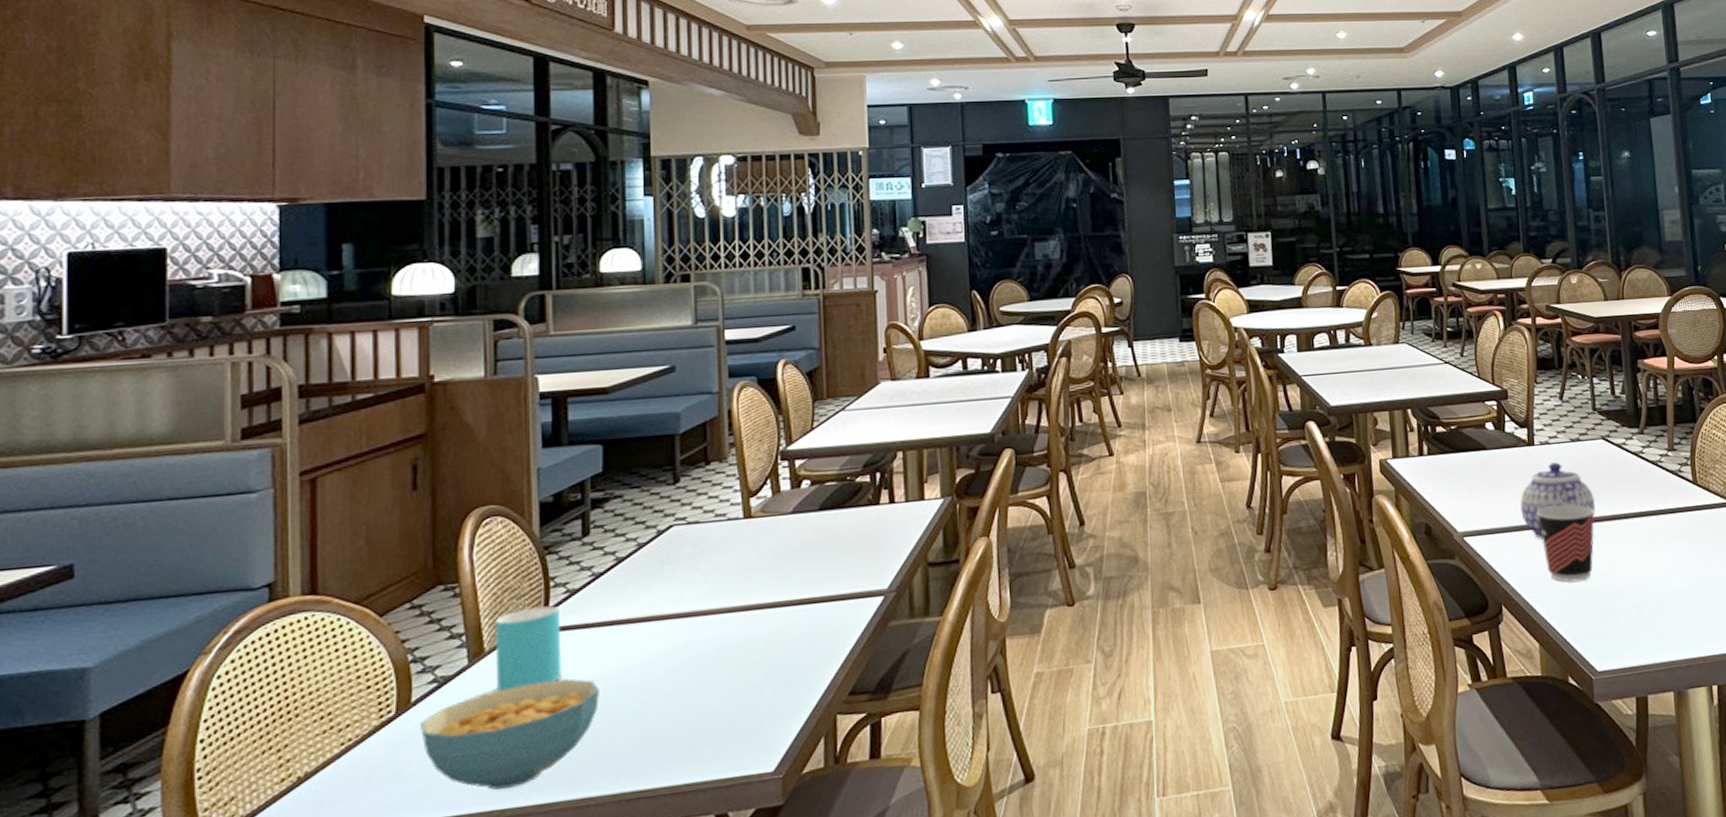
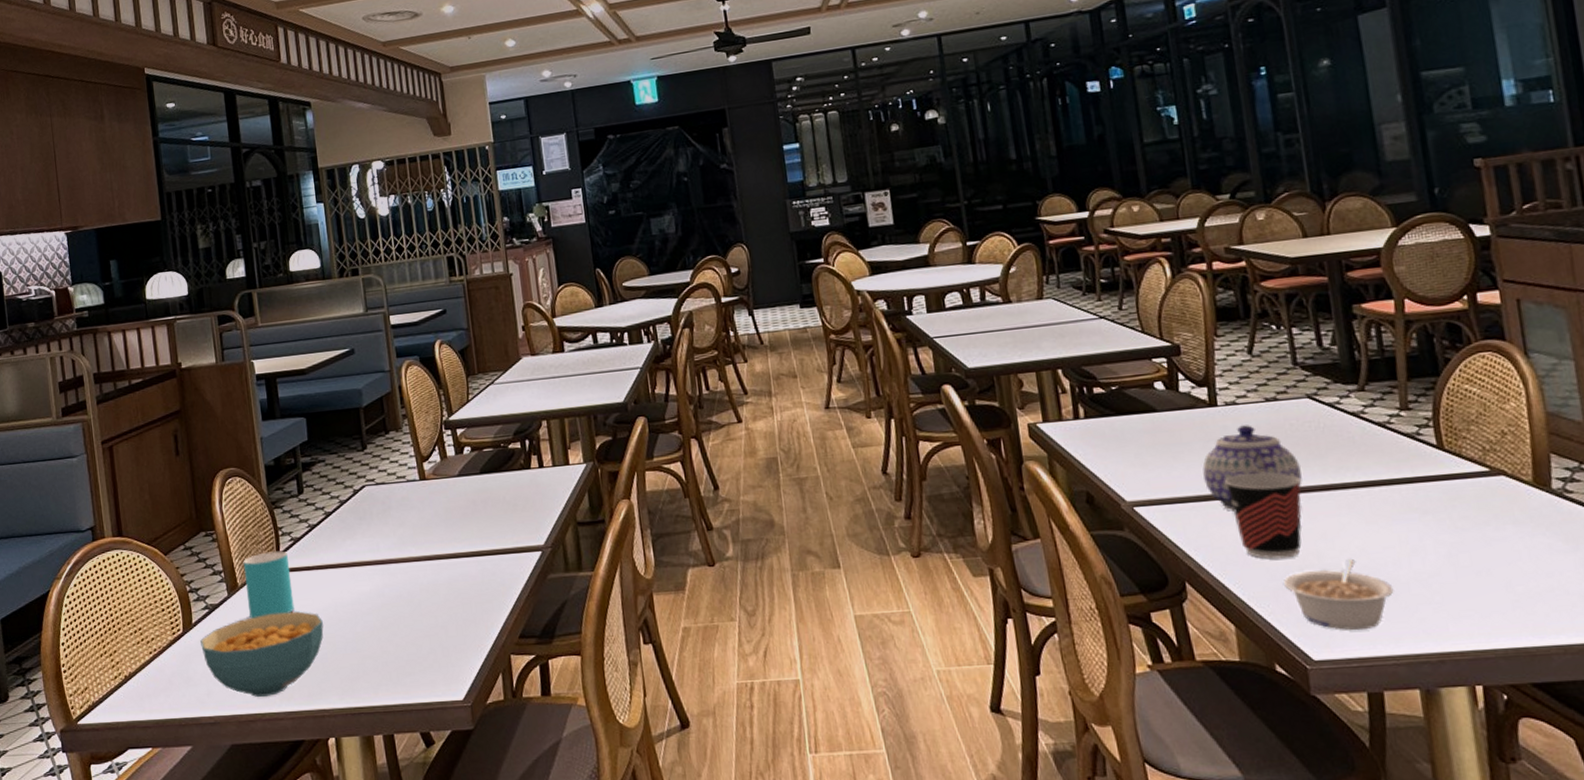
legume: none [1578,580,1658,643] -> present [1284,559,1394,631]

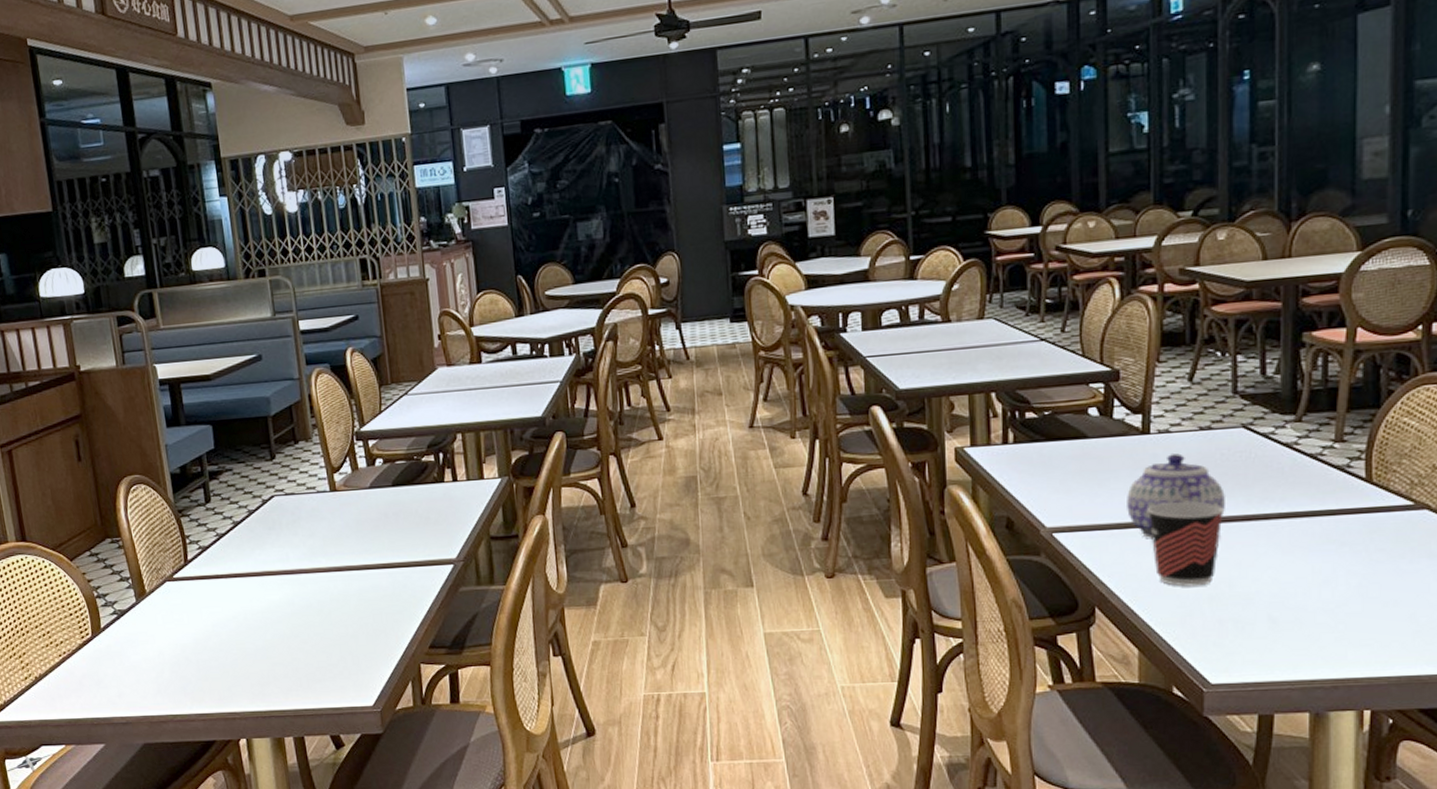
cereal bowl: present [200,611,324,697] -> none [110,618,234,699]
cup: present [243,551,295,619] -> none [150,559,204,625]
legume: present [1284,559,1394,631] -> none [1193,589,1299,657]

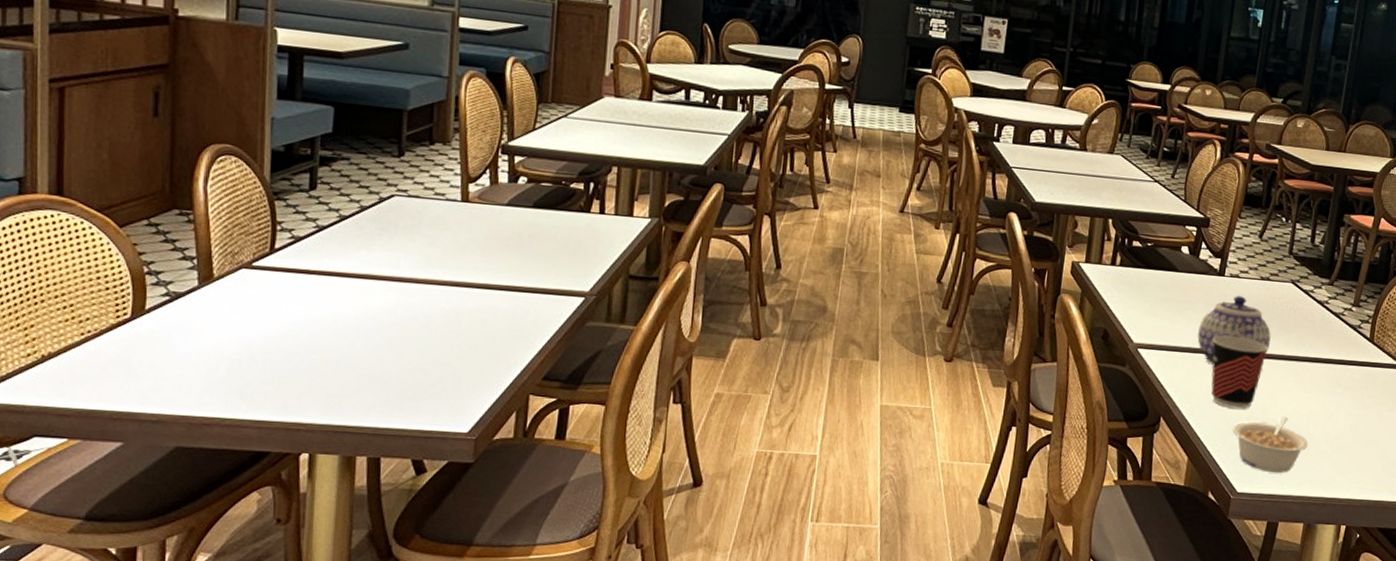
legume: none [1193,589,1299,657] -> present [1233,417,1308,473]

